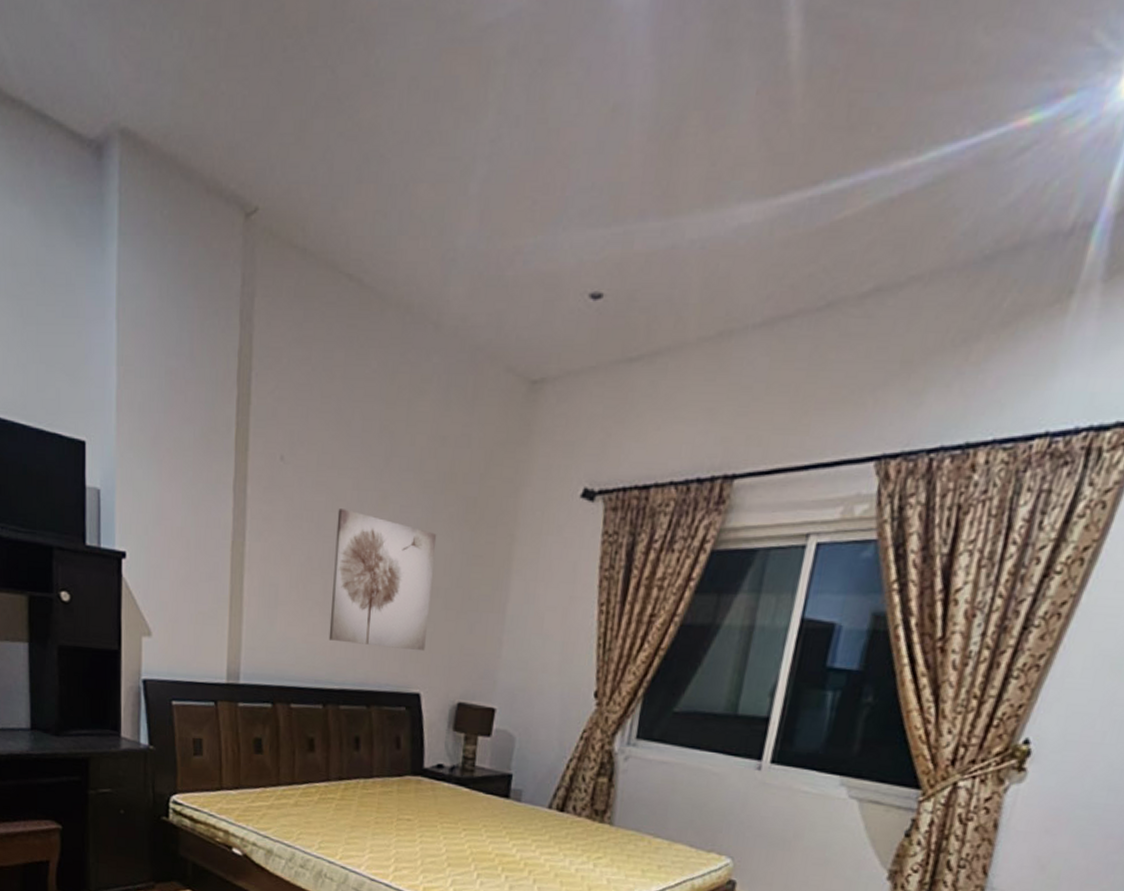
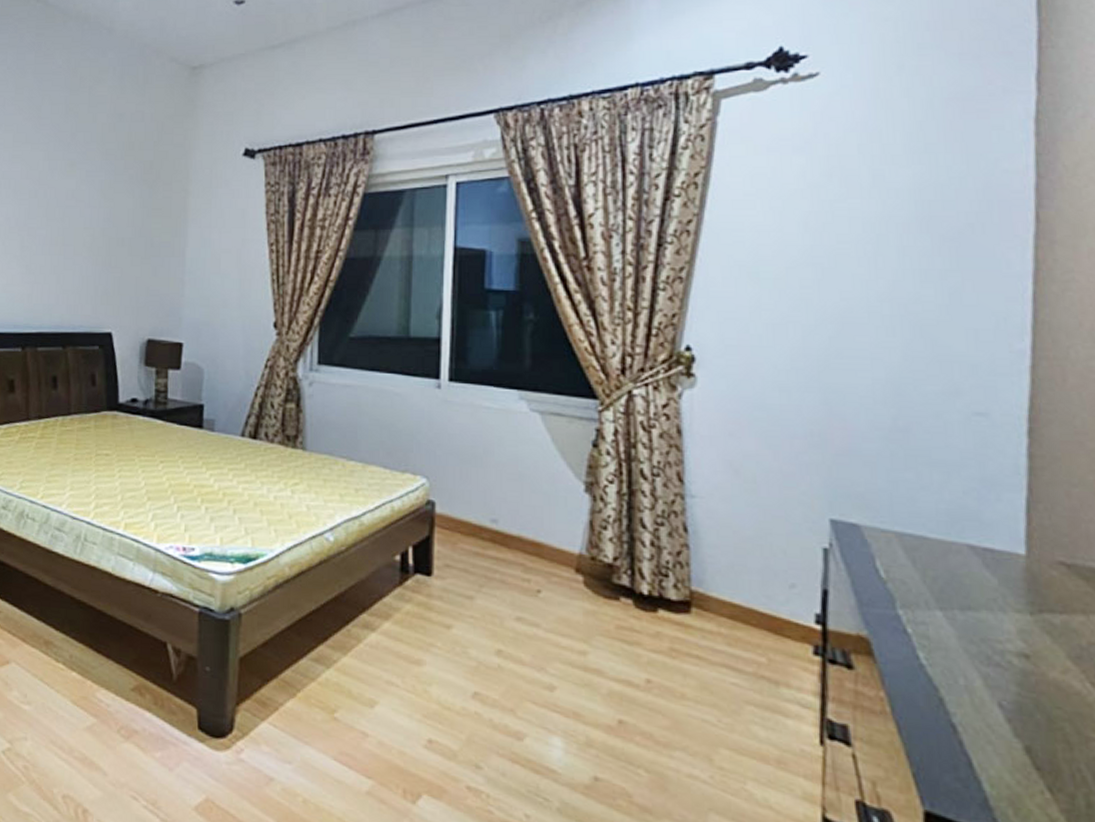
wall art: present [328,509,437,652] -> none [26,176,120,294]

